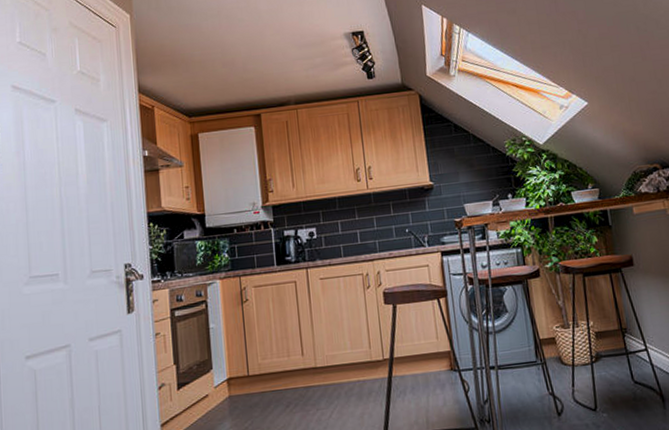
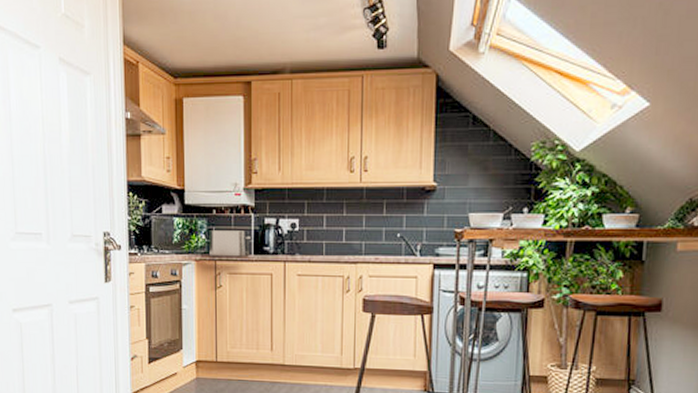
toaster: none [232,244,273,274] -> present [209,230,251,258]

